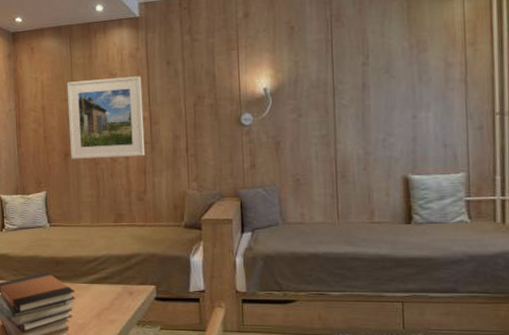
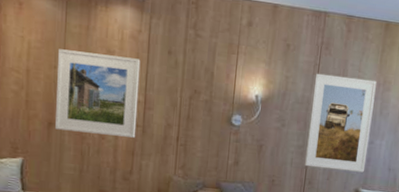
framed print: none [329,43,412,158] -> present [305,73,377,173]

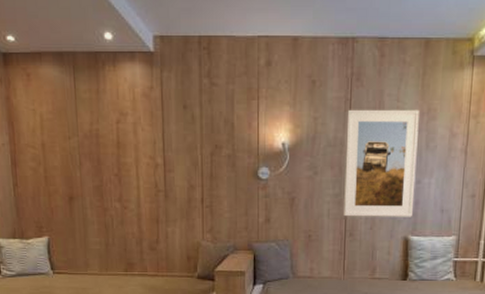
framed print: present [55,49,141,138] -> none [71,118,159,204]

